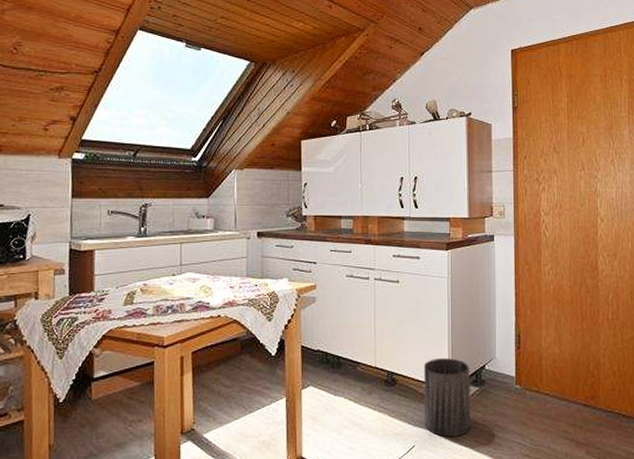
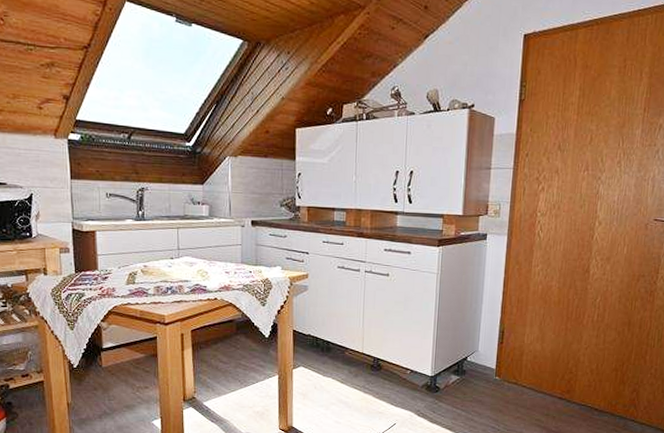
trash can: present [423,357,470,437] -> none [406,347,452,418]

